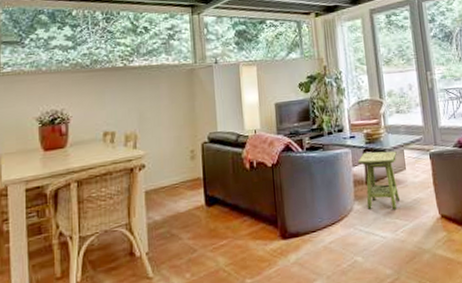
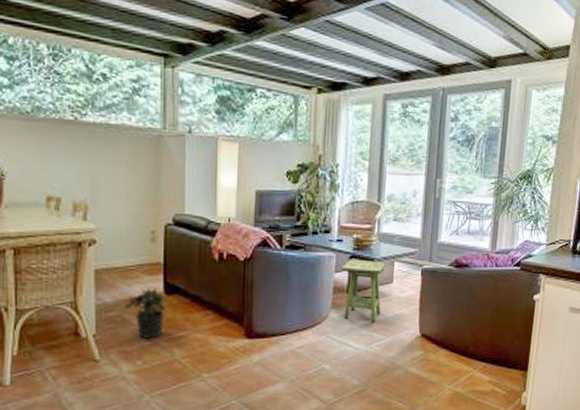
potted plant: none [172,202,208,251] -> present [125,288,166,338]

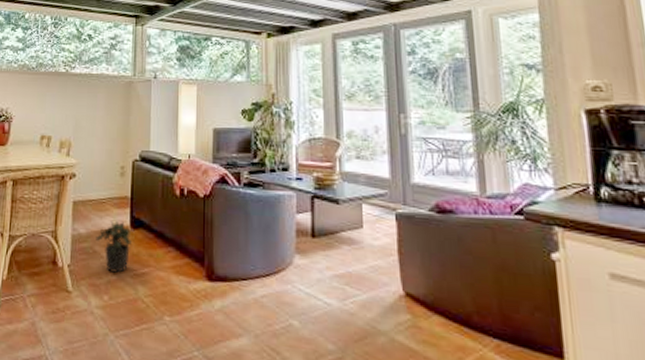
side table: present [341,259,386,323] -> none [302,199,353,275]

